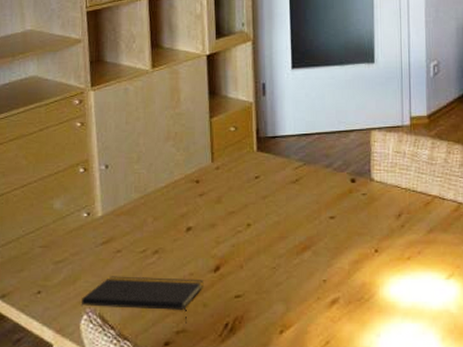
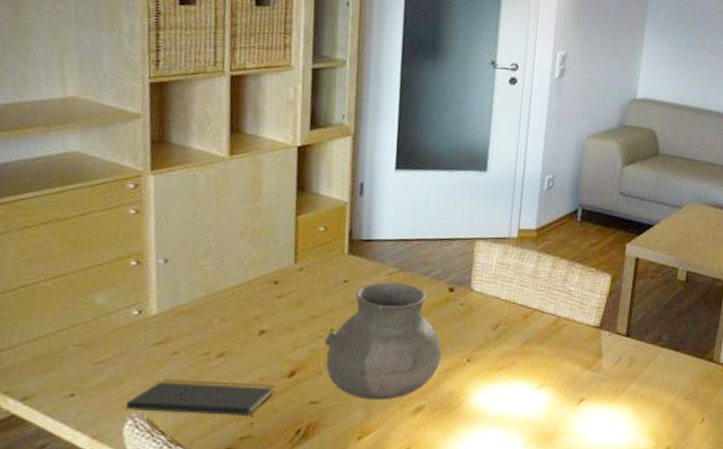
vase: none [242,177,350,293] -> present [324,282,442,400]

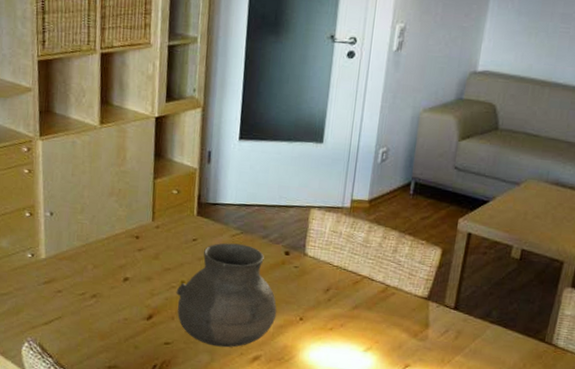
notepad: present [126,379,276,429] -> none [24,312,137,361]

